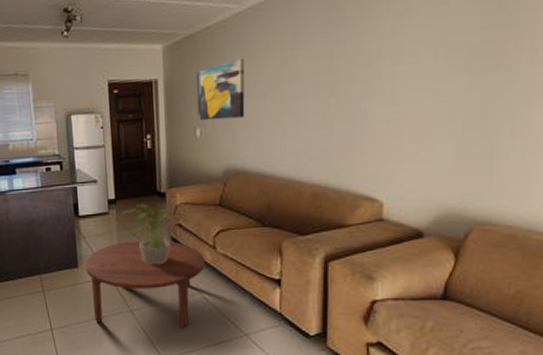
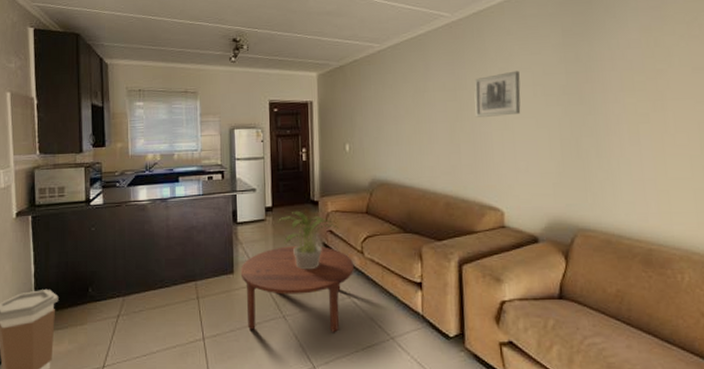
wall art: present [196,58,245,121] -> none [345,87,387,138]
wall art: none [354,28,417,91] -> present [474,70,521,117]

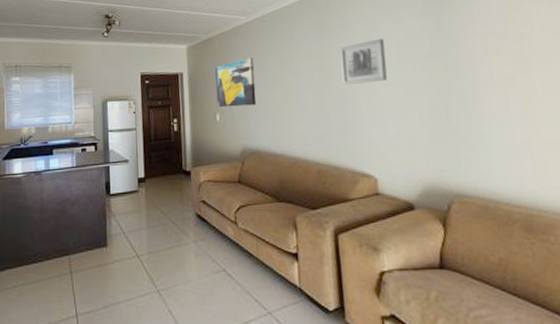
coffee table: present [240,246,355,332] -> none [113,217,229,307]
potted plant: present [278,212,339,270] -> none [151,182,212,242]
wall art: none [345,87,387,138] -> present [215,57,257,108]

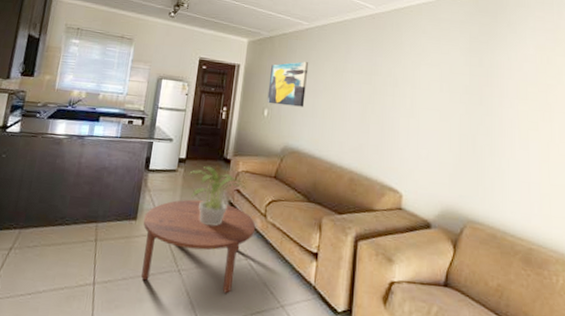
coffee table: none [113,217,229,307] -> present [141,199,256,293]
potted plant: none [151,182,212,242] -> present [189,166,247,226]
wall art: present [340,38,388,85] -> none [386,65,429,105]

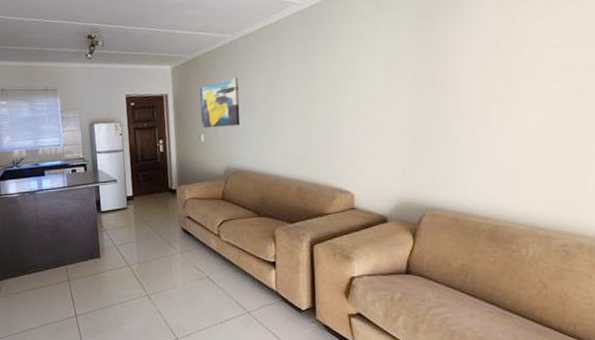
coffee table: present [141,199,256,293] -> none [106,231,212,308]
potted plant: present [189,166,247,226] -> none [139,200,197,253]

